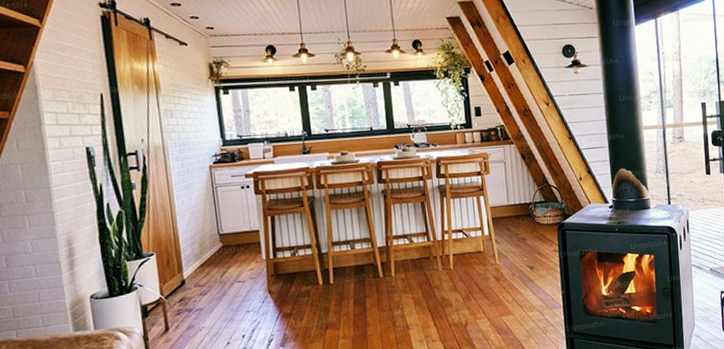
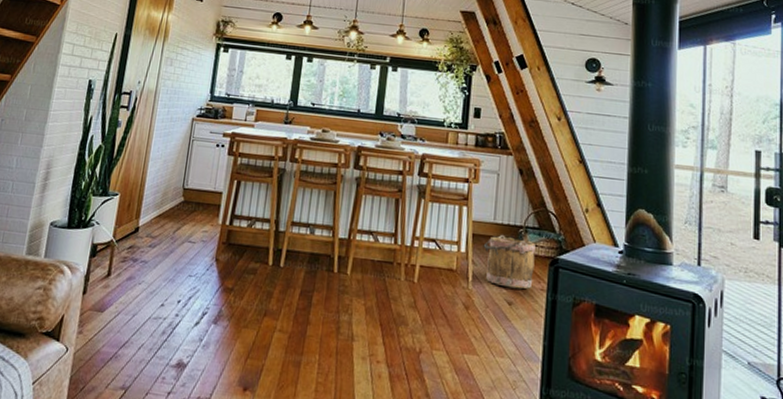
bucket: none [502,213,547,256] -> present [483,234,536,290]

